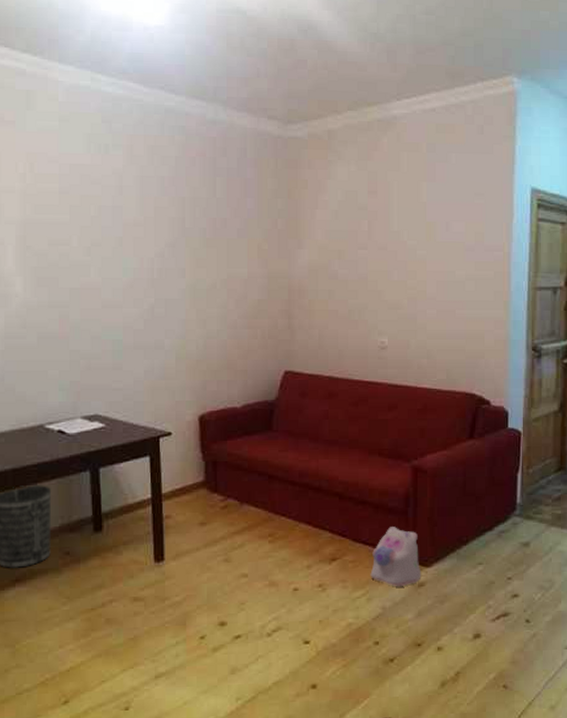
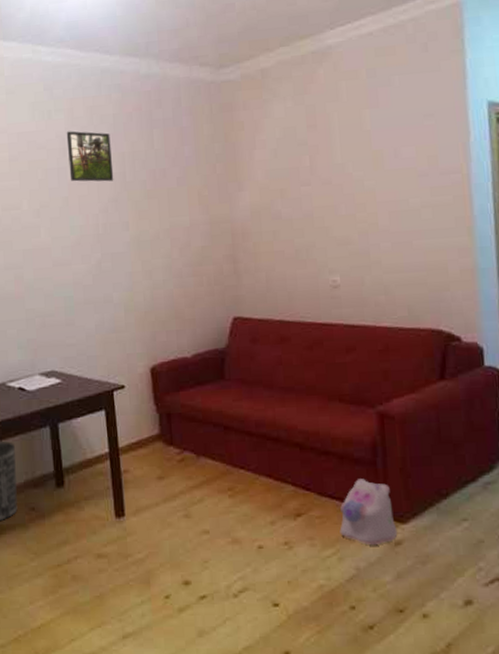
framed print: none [124,169,172,226] -> present [66,131,114,182]

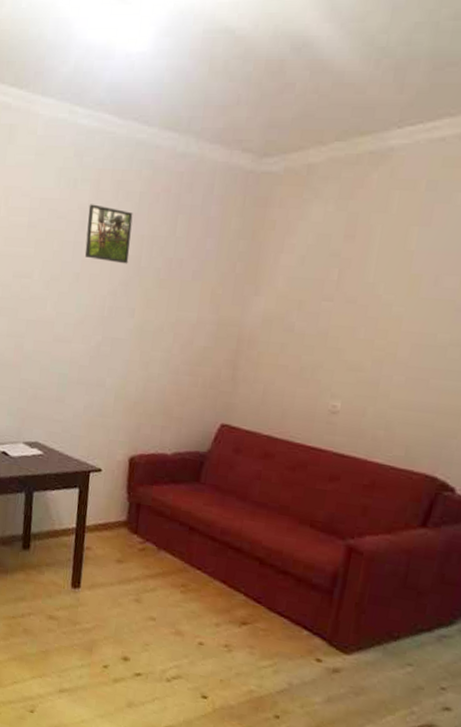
plush toy: present [339,479,398,545] -> none [280,603,341,668]

